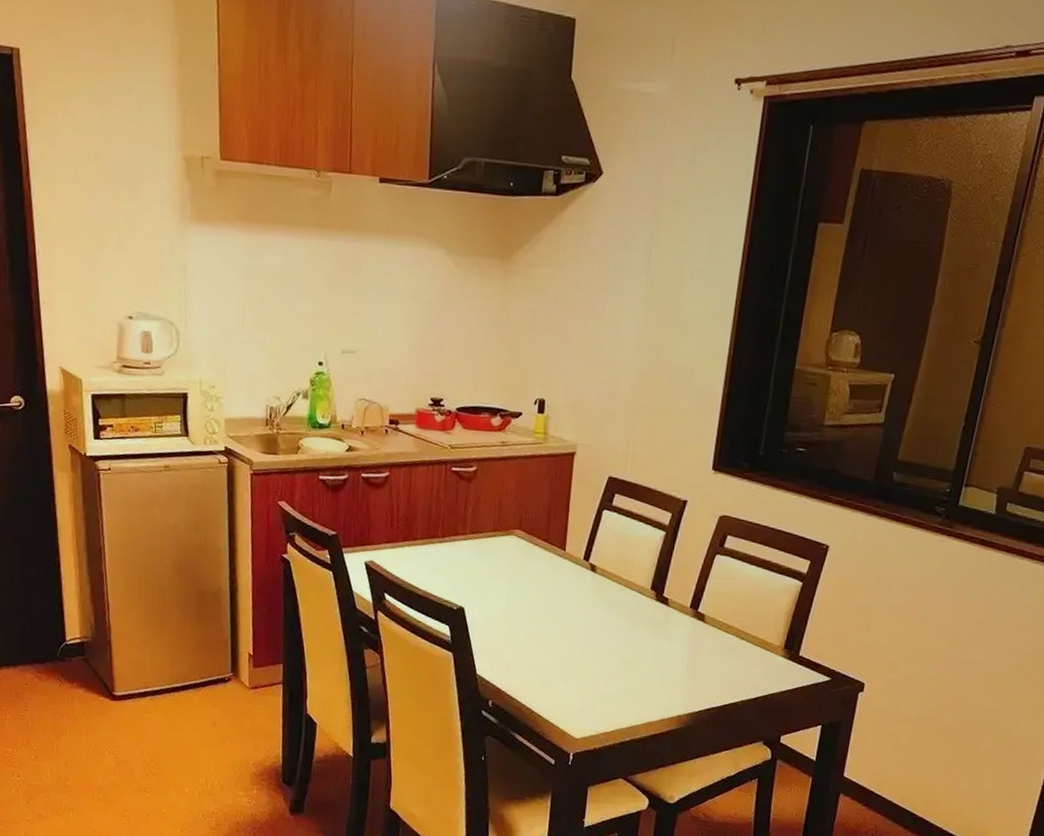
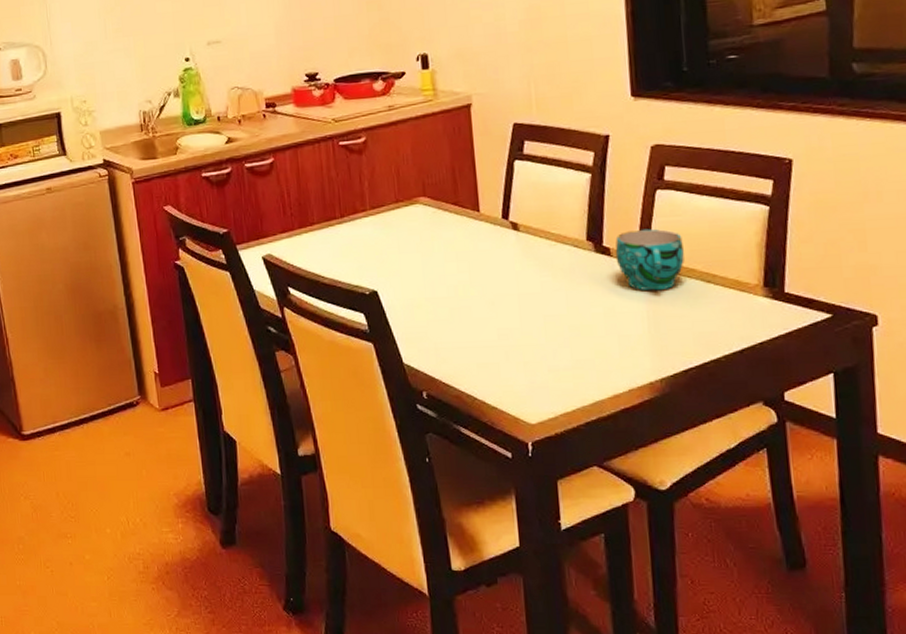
cup: none [671,586,729,641] -> present [615,228,685,291]

